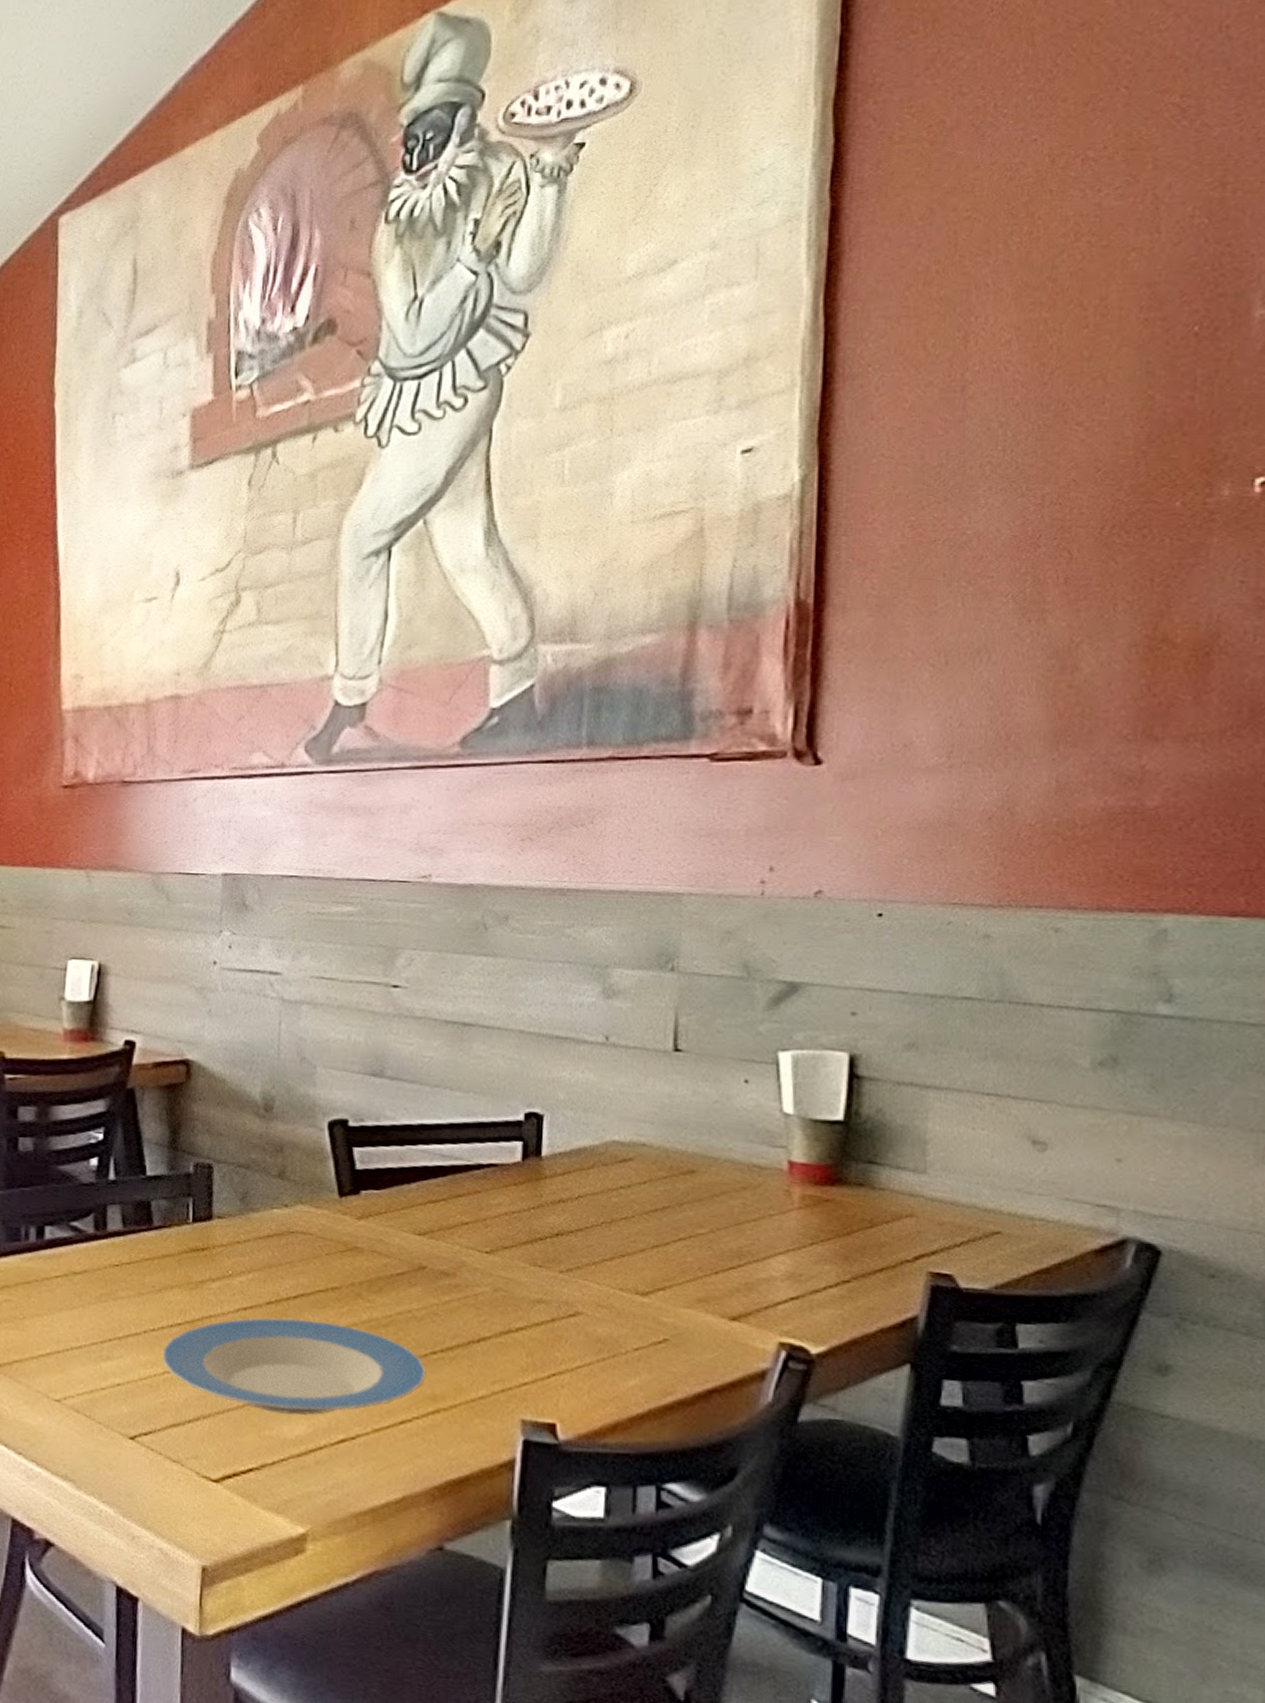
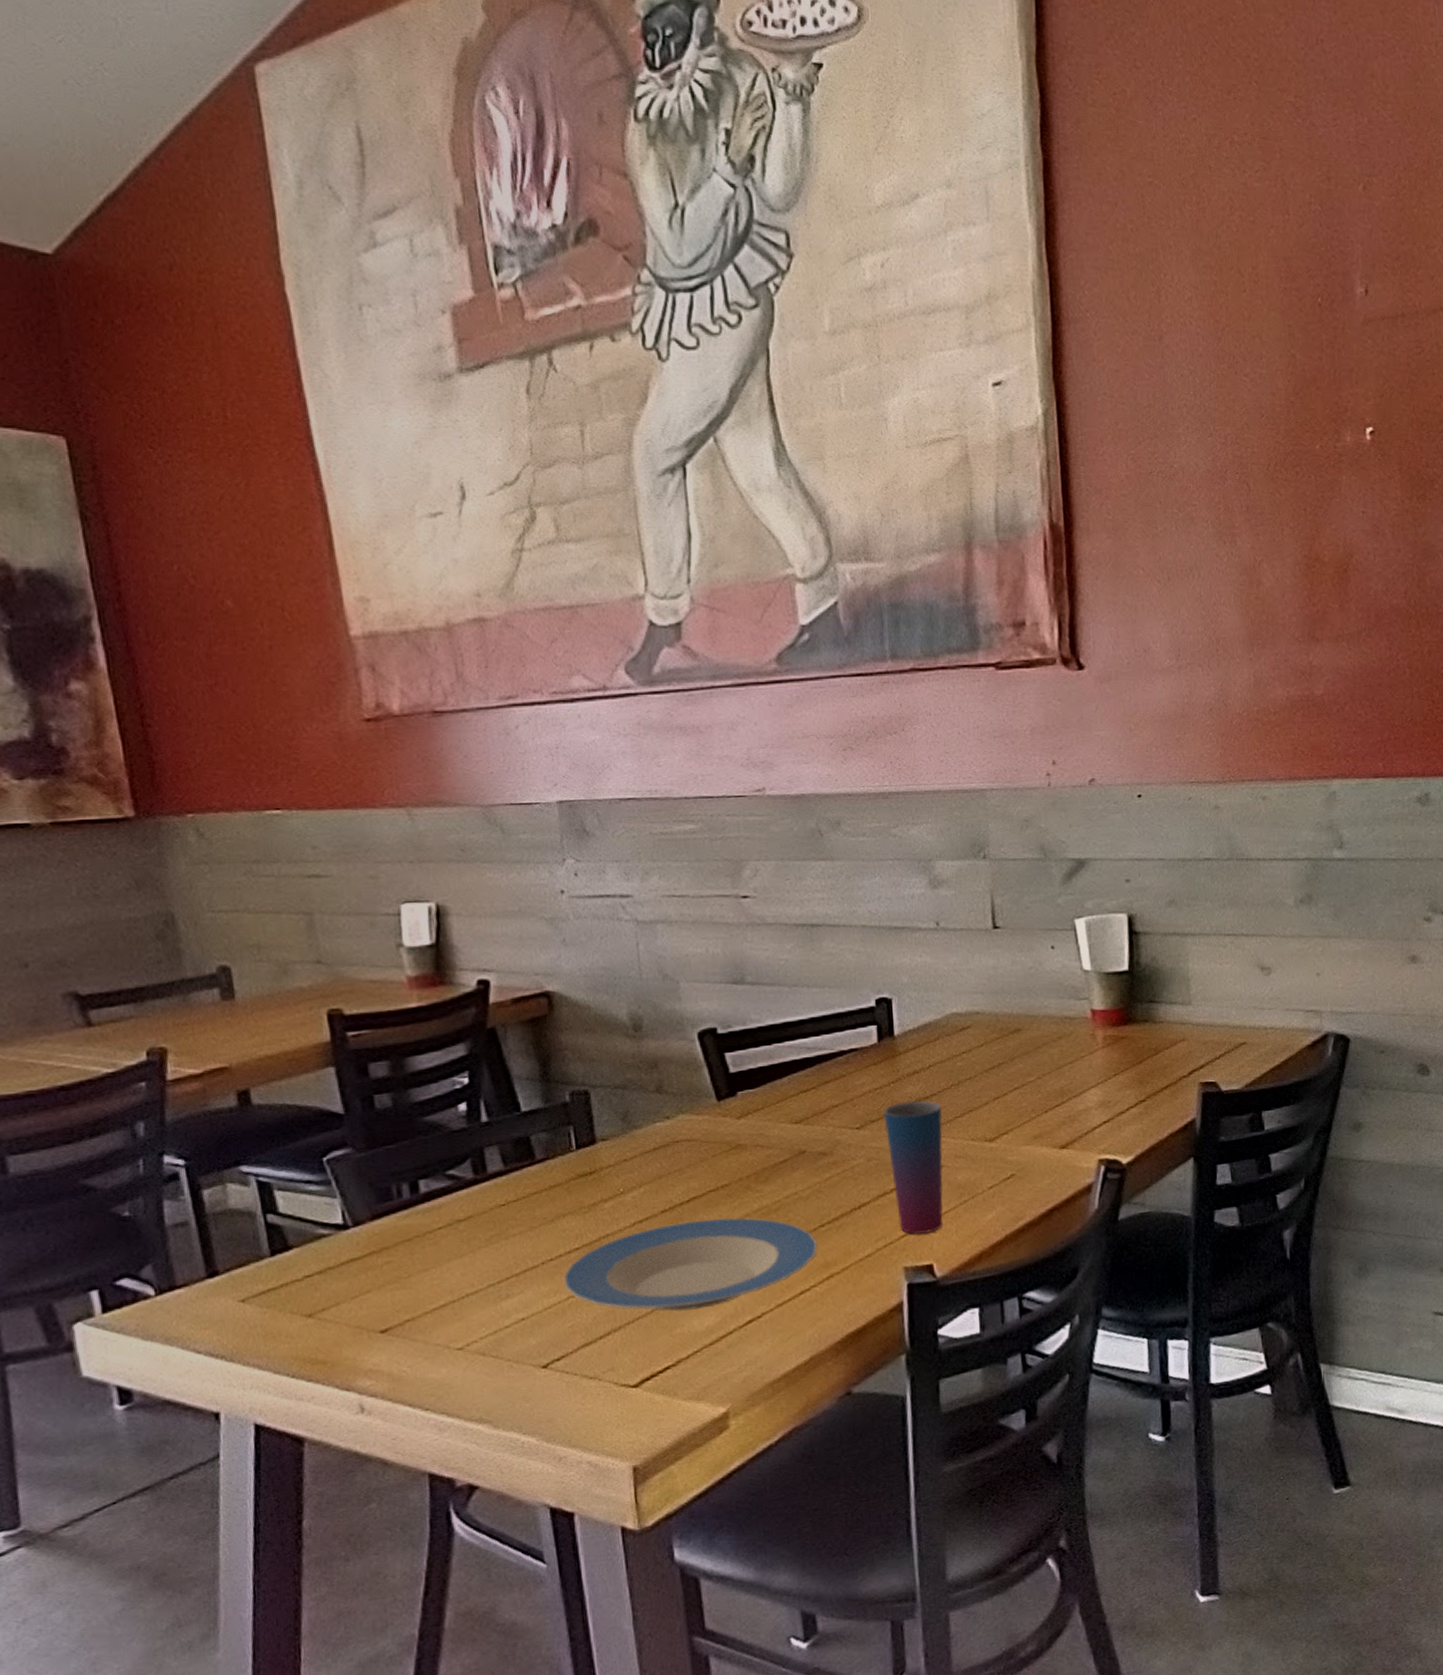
cup: none [518,1231,587,1387] -> present [883,1100,943,1234]

